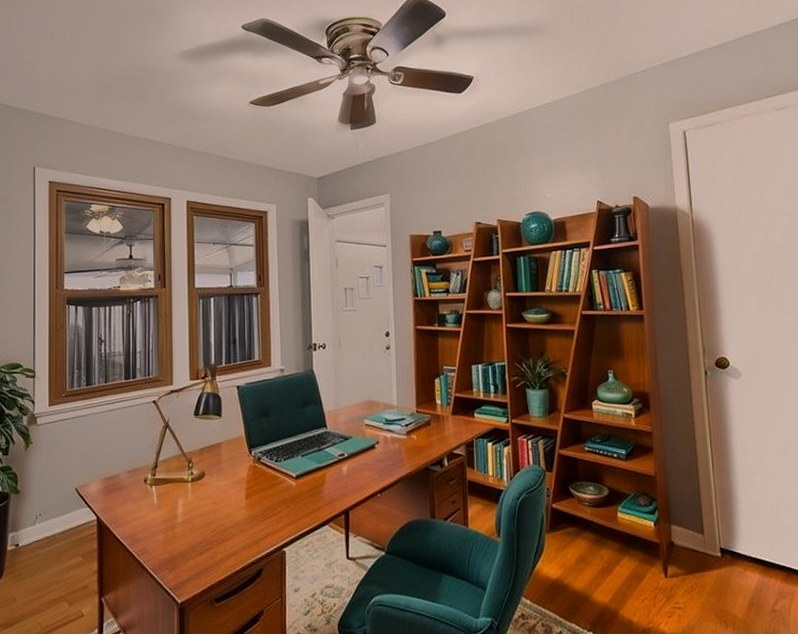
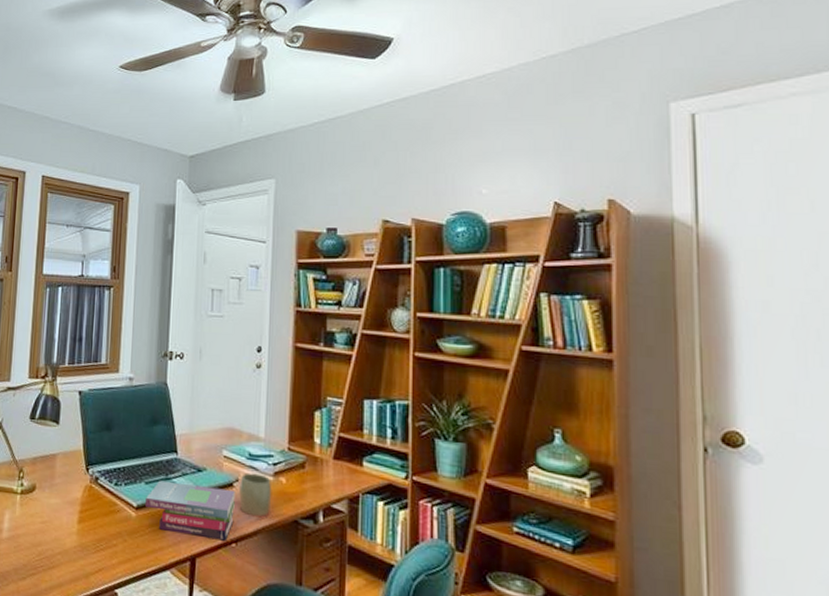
books: none [303,451,378,494] -> present [145,480,235,541]
mug: none [380,435,407,470] -> present [239,473,272,517]

